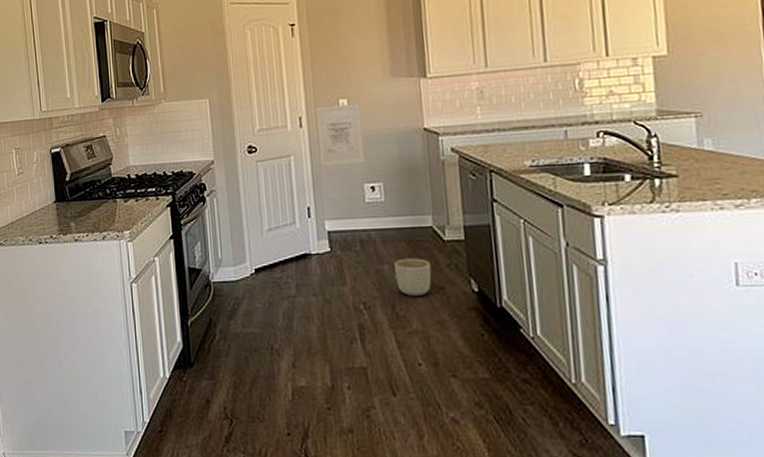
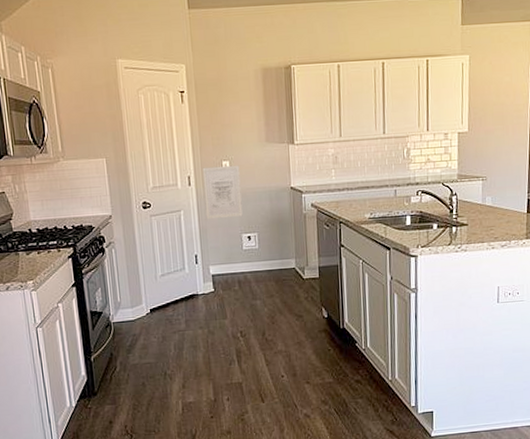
planter: present [395,258,432,296] -> none [265,293,293,324]

